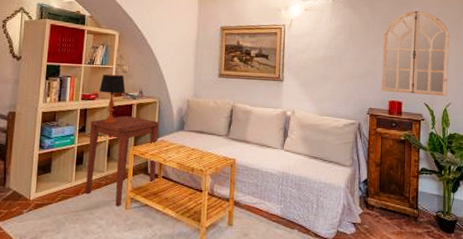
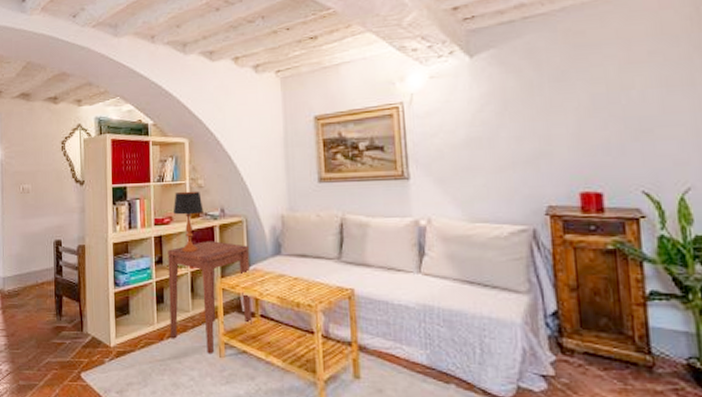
home mirror: present [381,10,450,97] -> none [558,52,684,180]

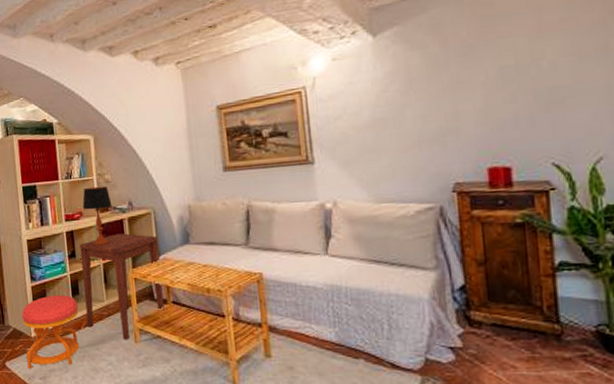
stool: none [102,302,162,382] -> present [22,294,80,370]

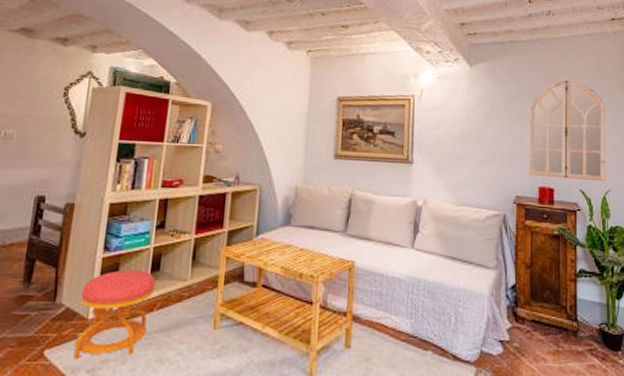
side table: present [79,233,165,340] -> none [162,207,259,326]
table lamp: present [82,185,112,246] -> none [184,154,218,219]
home mirror: none [465,22,596,156] -> present [529,80,606,182]

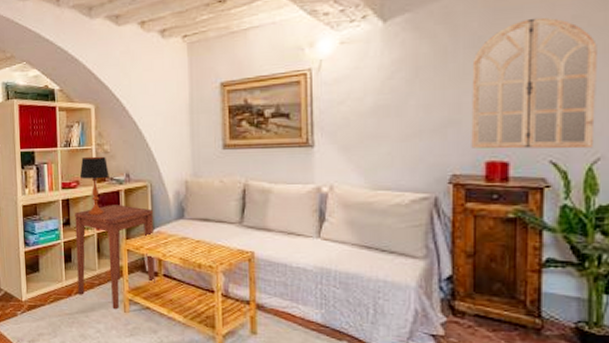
stool: present [73,269,156,360] -> none [14,261,70,333]
side table: none [162,207,259,326] -> present [75,205,155,310]
table lamp: none [184,154,218,219] -> present [79,156,109,215]

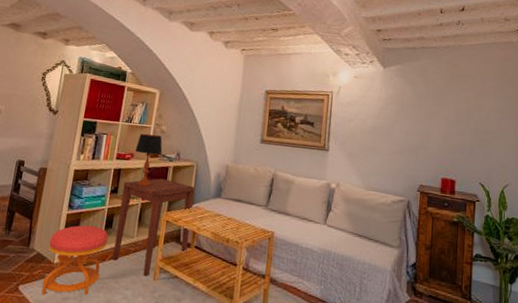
stool: none [14,261,70,333] -> present [41,225,109,296]
home mirror: present [471,17,597,149] -> none [433,83,508,177]

